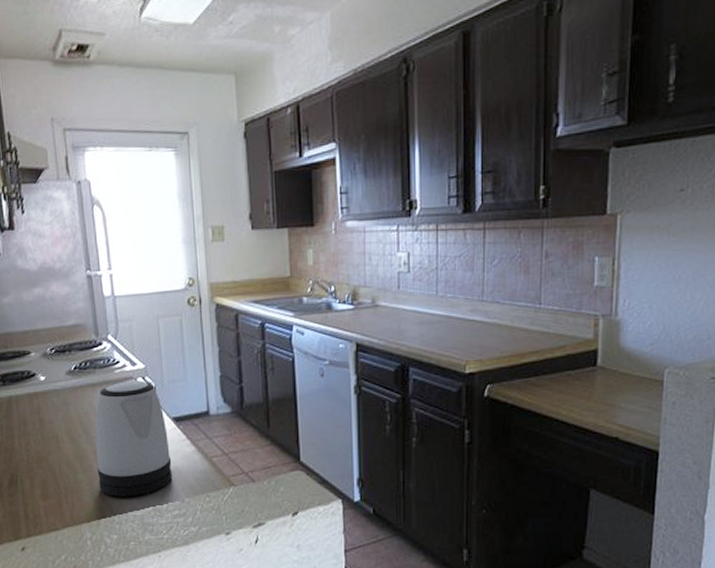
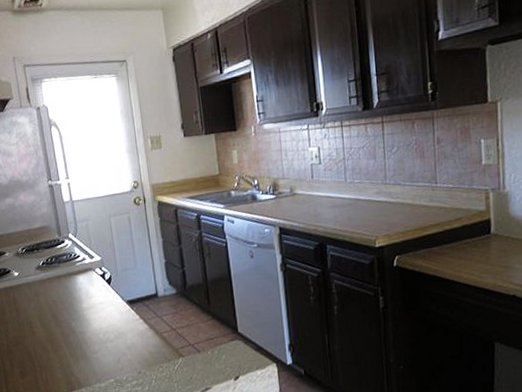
kettle: present [95,380,173,497] -> none [62,270,130,372]

